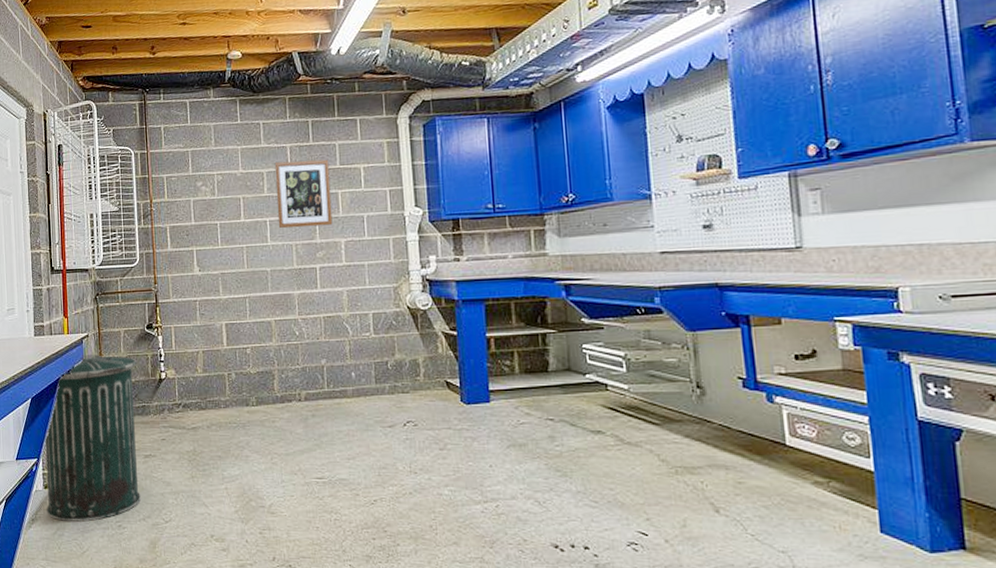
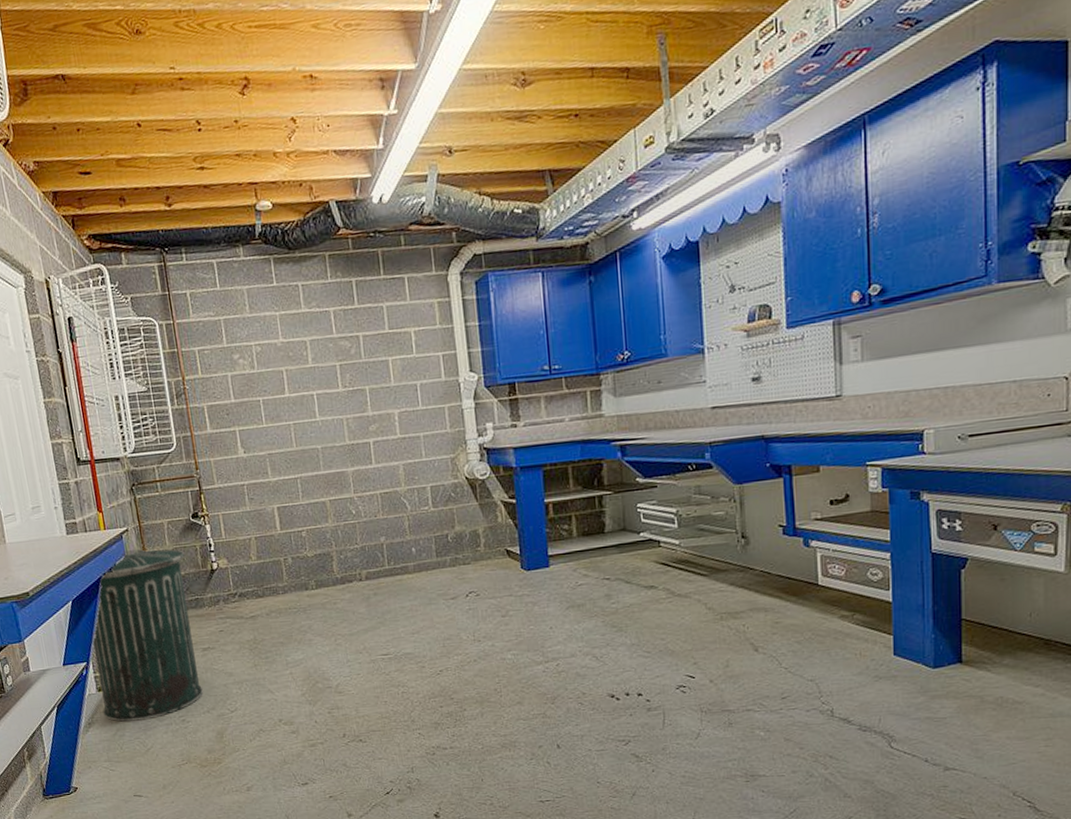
wall art: present [274,159,333,228] -> none [317,323,385,401]

